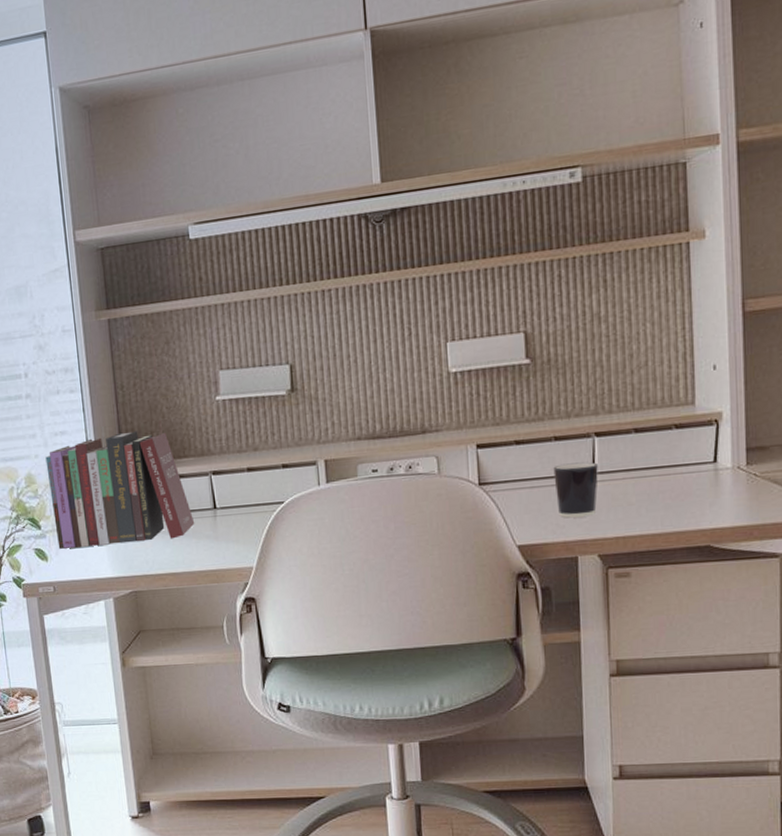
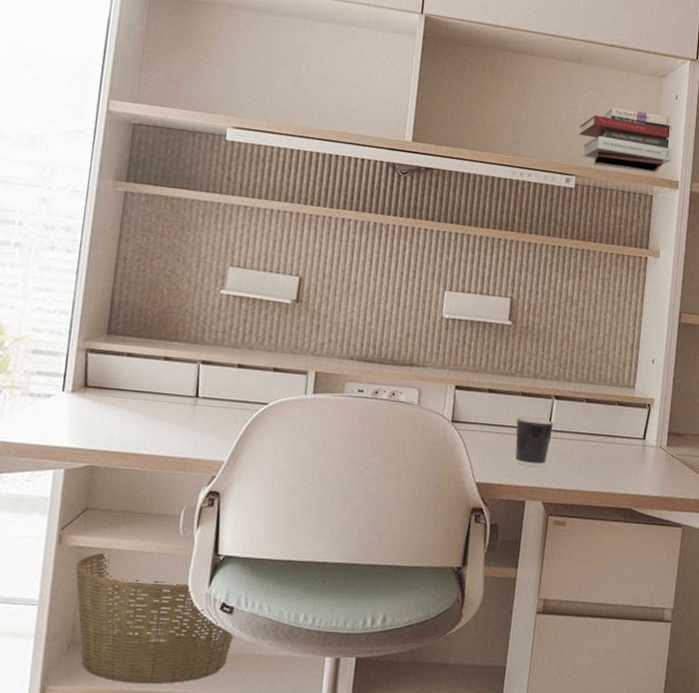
books: present [45,431,195,550] -> none [13,302,173,420]
basket: none [142,669,296,785] -> present [75,552,235,684]
books: none [577,52,705,147] -> present [579,107,672,173]

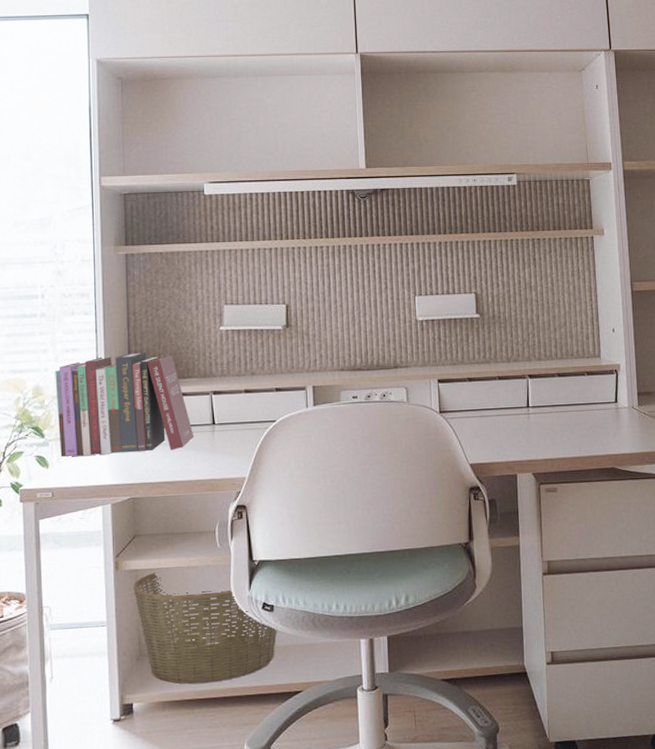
books: none [13,302,173,420] -> present [55,352,194,458]
mug: present [515,417,554,467] -> none [497,398,532,443]
books: present [579,107,672,173] -> none [513,105,601,161]

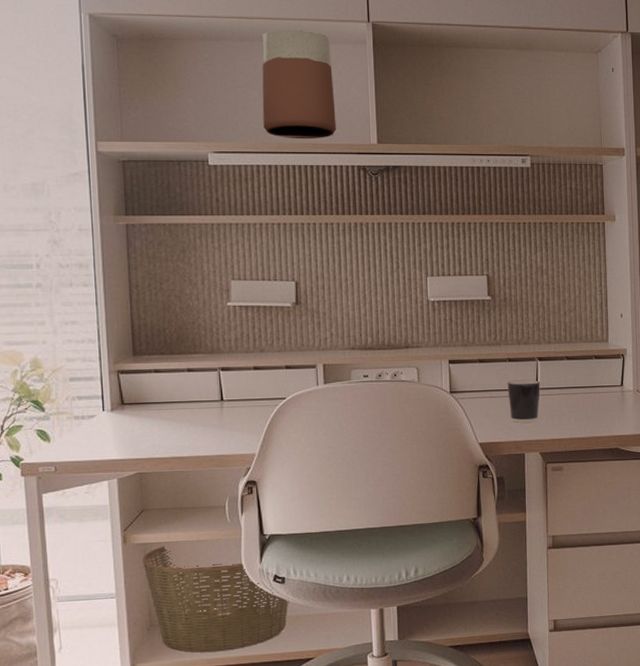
books: present [55,352,194,458] -> none [54,326,202,432]
vase: none [255,64,326,167] -> present [261,30,336,140]
mug: none [497,398,532,443] -> present [507,379,541,423]

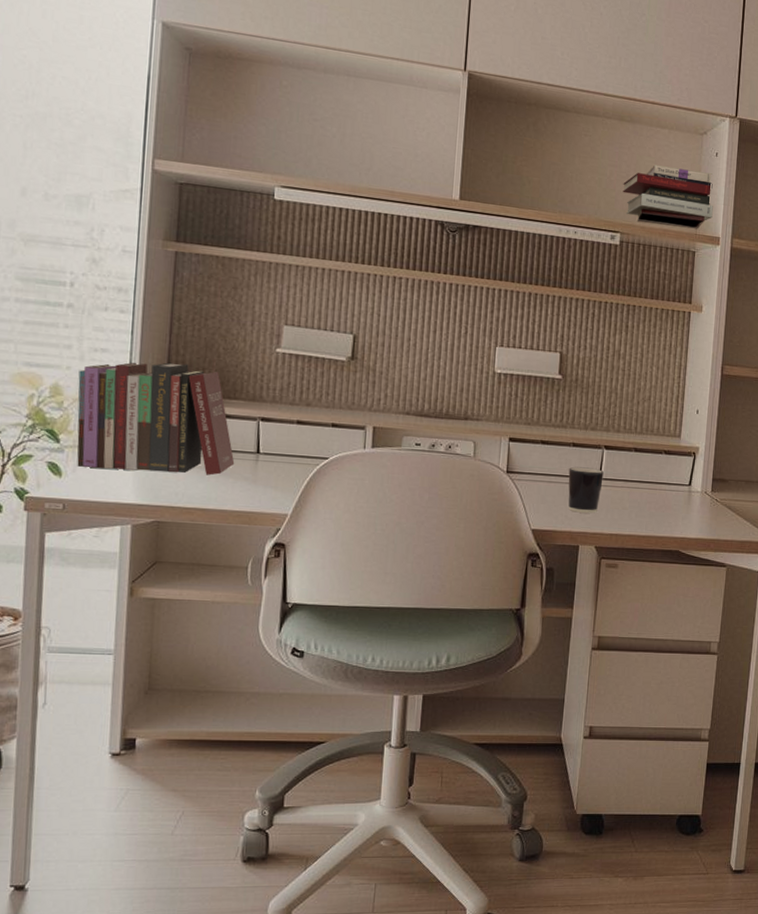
books: none [54,326,202,432] -> present [77,362,235,476]
basket: present [142,545,289,653] -> none [148,603,306,725]
vase: present [261,30,336,140] -> none [338,65,422,187]
books: none [528,87,615,144] -> present [622,165,713,229]

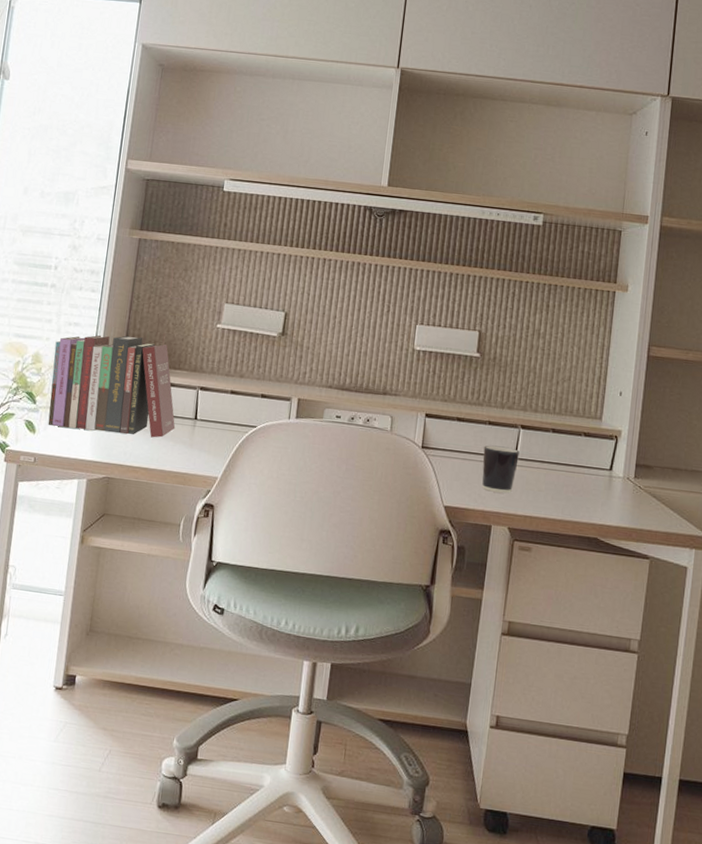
books: present [622,165,713,229] -> none [547,146,642,209]

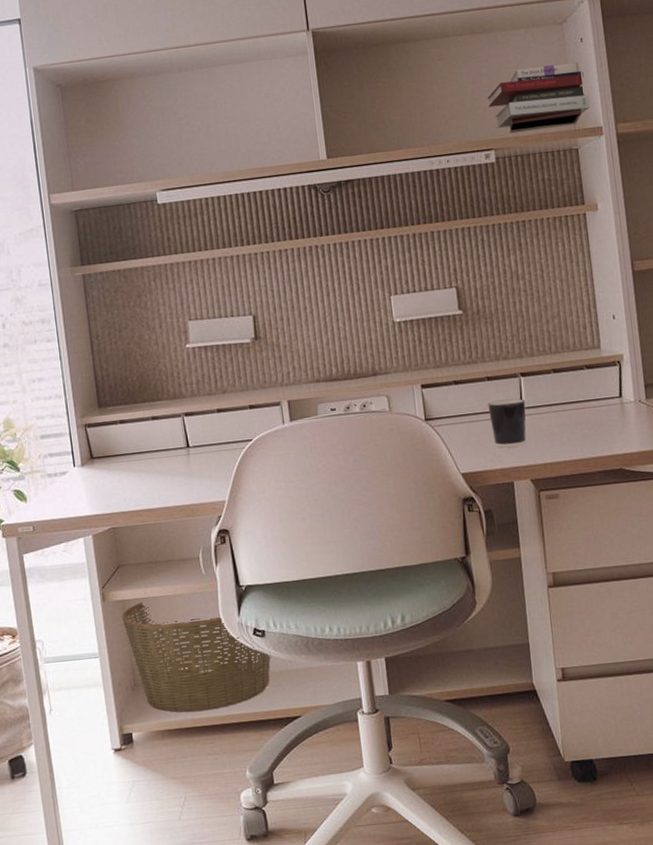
books: present [48,335,176,438] -> none [23,376,170,490]
basket: none [94,553,225,673] -> present [122,602,271,713]
books: none [547,146,642,209] -> present [487,61,590,134]

